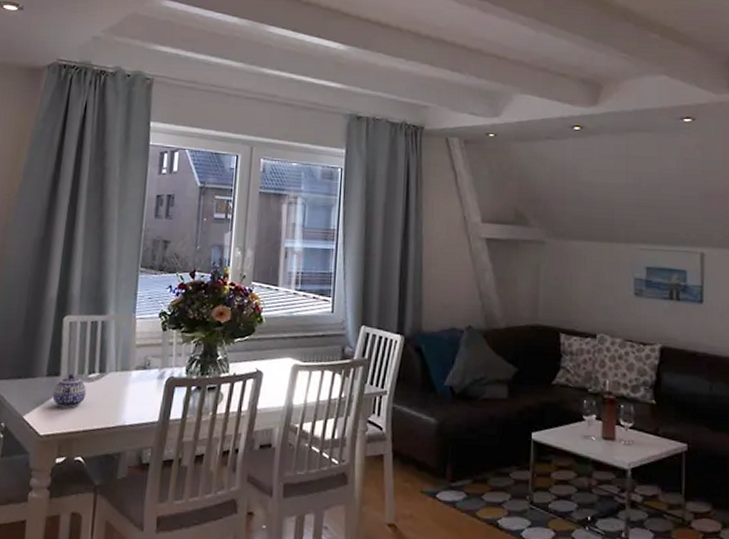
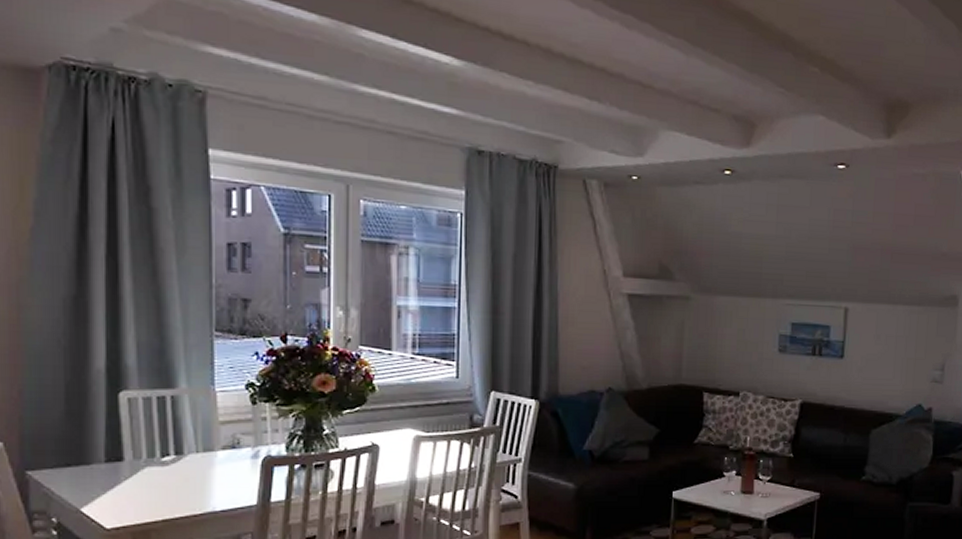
teapot: present [52,374,87,408] -> none [117,458,161,496]

